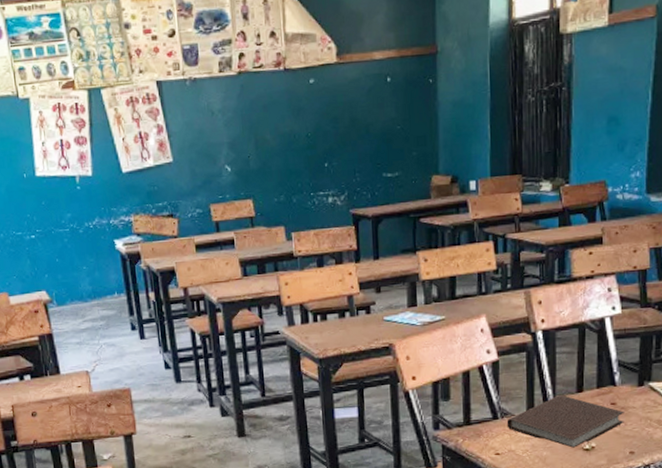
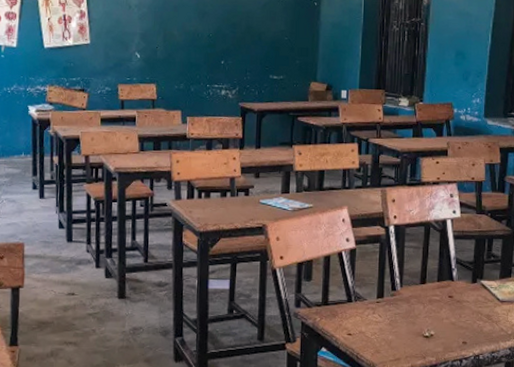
notebook: present [506,394,624,448] -> none [359,284,459,334]

